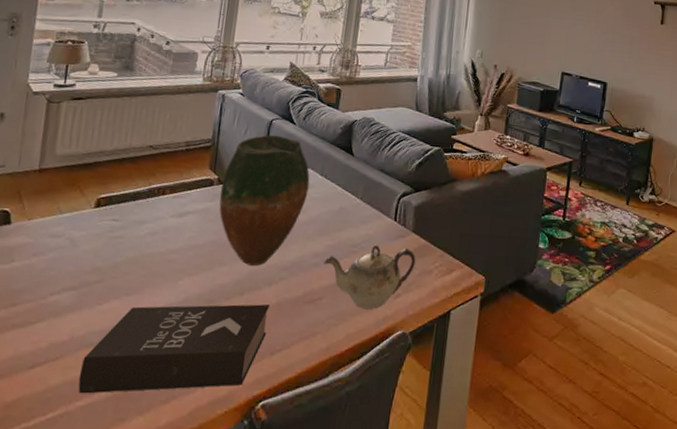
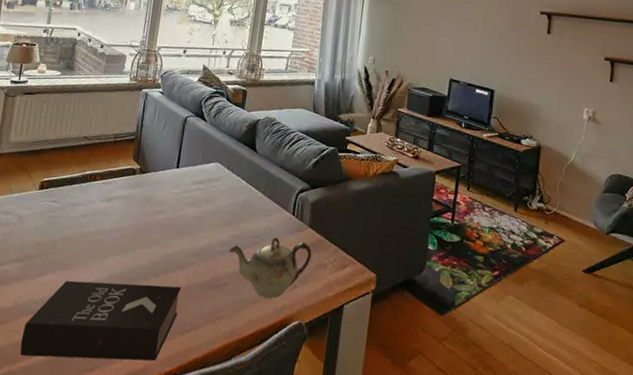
vase: present [219,134,310,266] -> none [140,130,218,250]

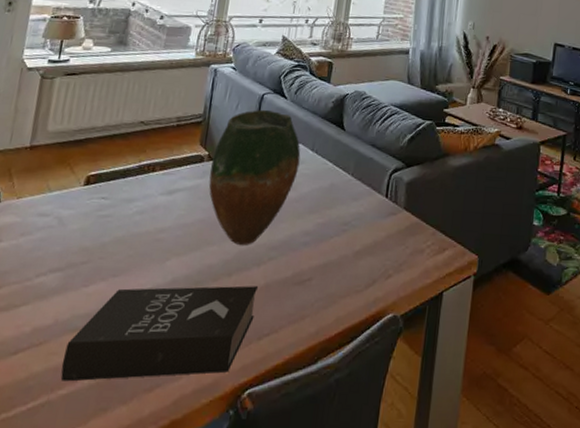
vase: none [140,130,218,250] -> present [208,109,301,245]
teapot: present [229,236,312,298] -> none [313,222,408,290]

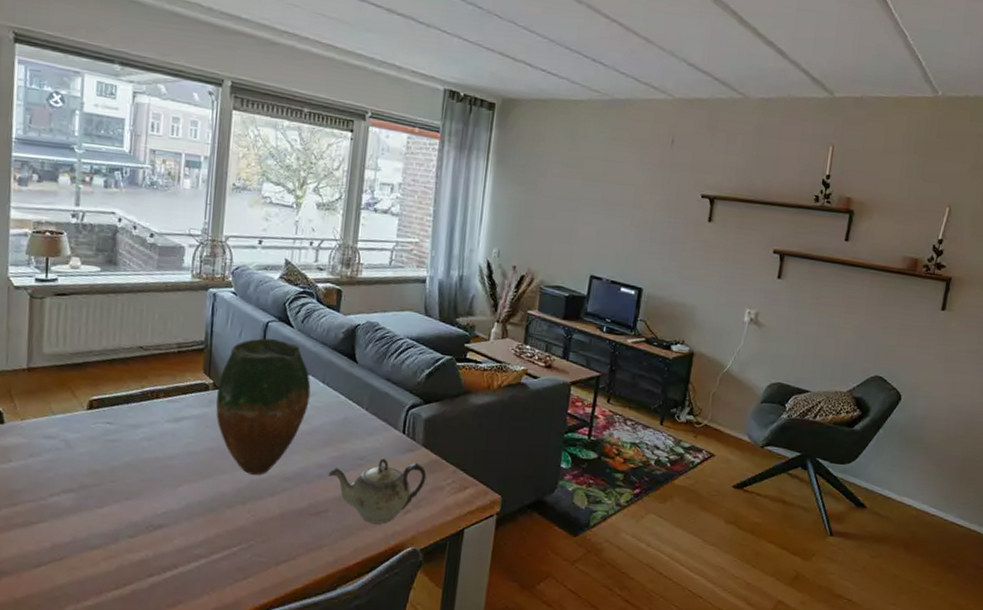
book: present [60,285,258,382] -> none [84,511,273,594]
teapot: none [313,222,408,290] -> present [328,457,427,524]

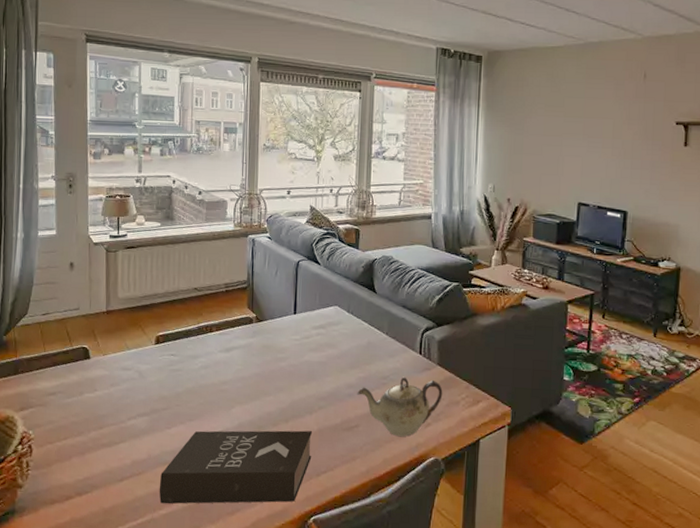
book: none [84,511,273,594] -> present [159,430,312,504]
vase: present [216,337,311,475] -> none [259,275,338,396]

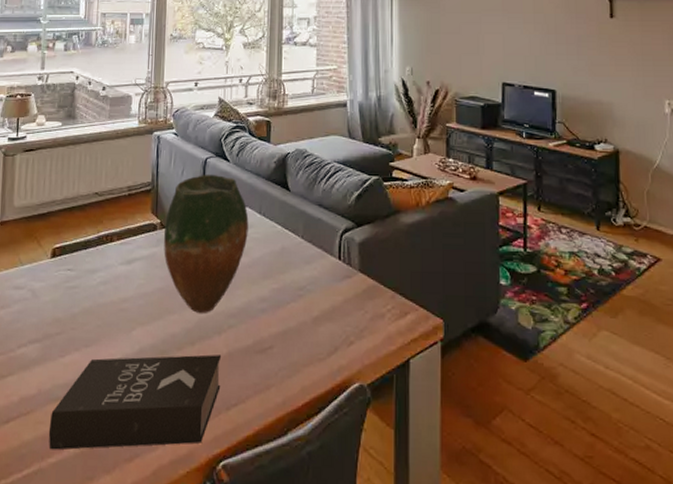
vase: none [259,275,338,396] -> present [163,174,249,313]
teapot: present [357,376,443,436] -> none [271,286,366,358]

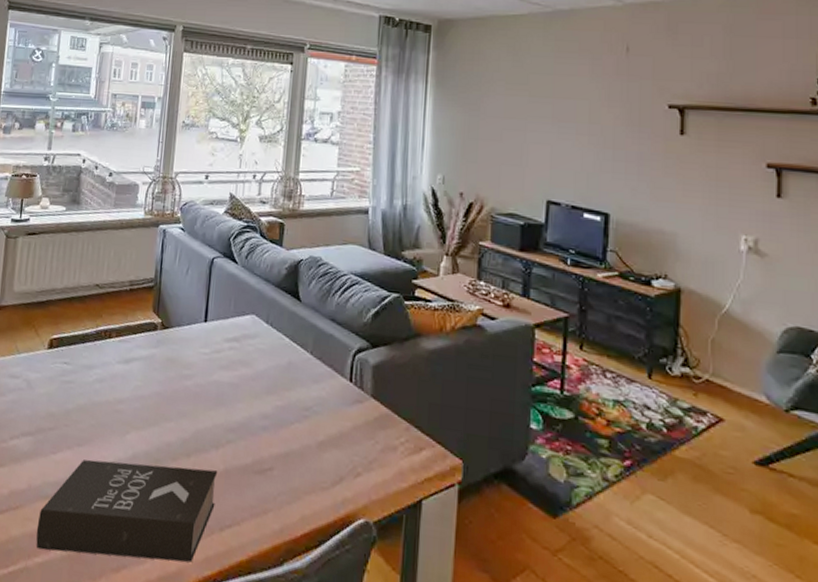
vase: present [163,174,249,313] -> none [163,274,255,425]

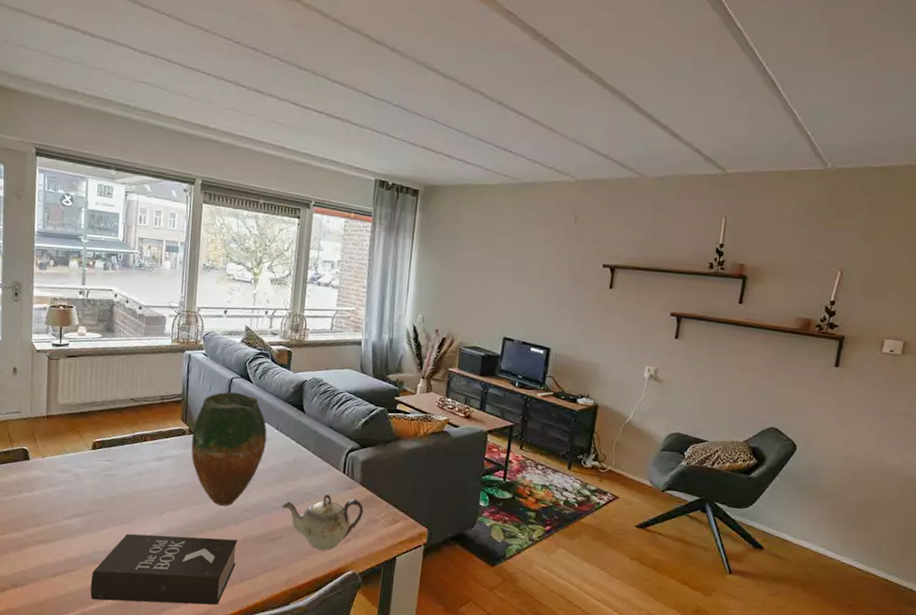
vase: none [163,274,255,425] -> present [191,391,267,506]
teapot: none [273,409,377,488] -> present [282,493,364,550]

